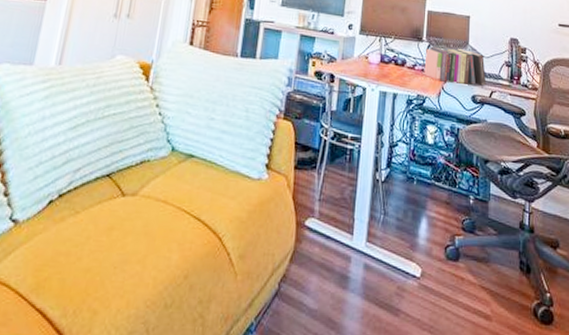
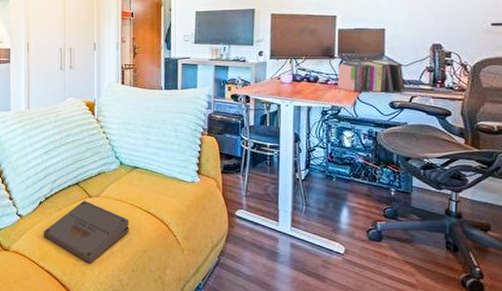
pizza box: none [44,200,171,298] -> present [43,200,129,264]

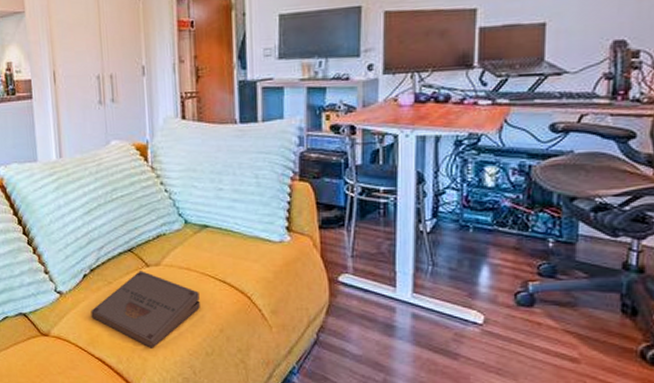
books: present [337,61,406,92] -> none [477,68,573,114]

